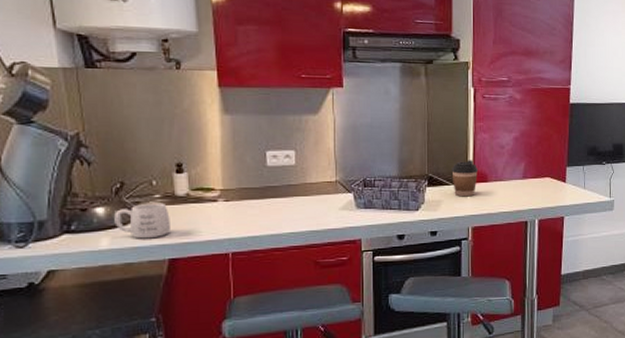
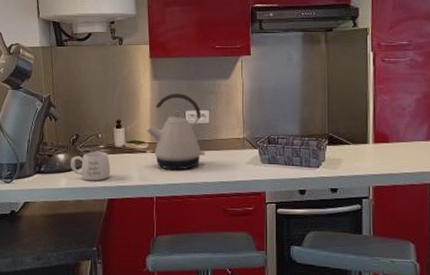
kettle: none [217,130,292,221] -> present [147,93,206,170]
coffee cup: present [451,160,479,197] -> none [351,121,379,157]

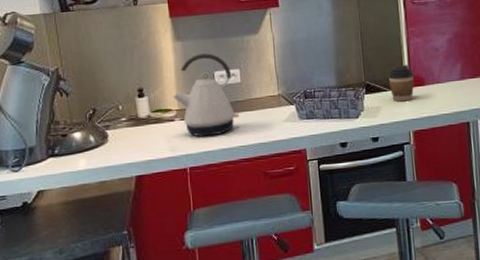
mug: present [71,152,111,181] -> none [89,125,137,159]
coffee cup: none [351,121,379,157] -> present [387,65,415,102]

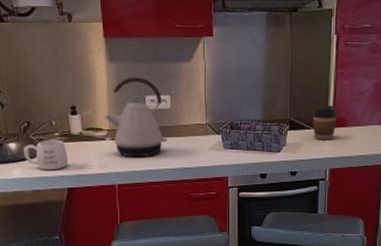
mug: none [89,125,137,159] -> present [24,140,69,170]

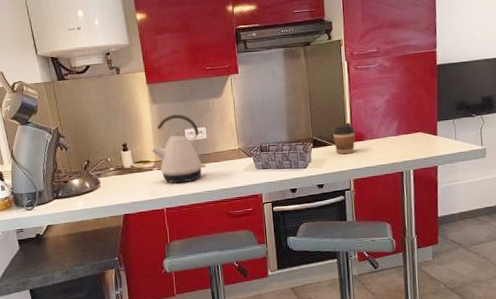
mug: present [24,140,69,170] -> none [85,173,123,201]

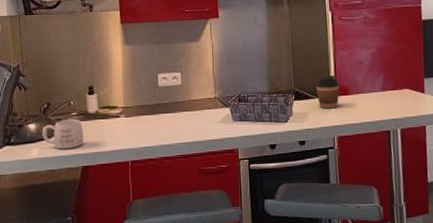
mug: none [85,173,123,201] -> present [42,119,85,150]
kettle: present [151,114,207,184] -> none [120,57,179,133]

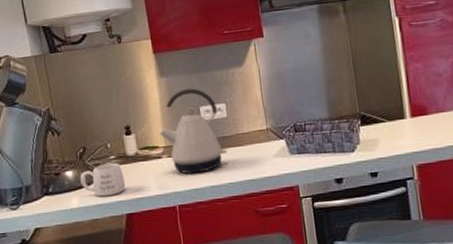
kettle: none [120,57,179,133] -> present [160,88,228,174]
coffee cup: present [315,75,340,109] -> none [385,93,416,134]

